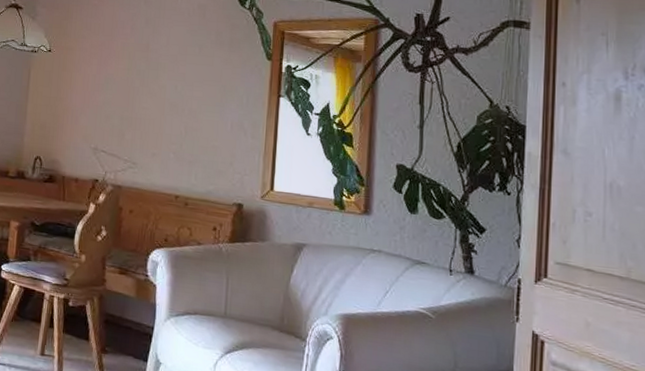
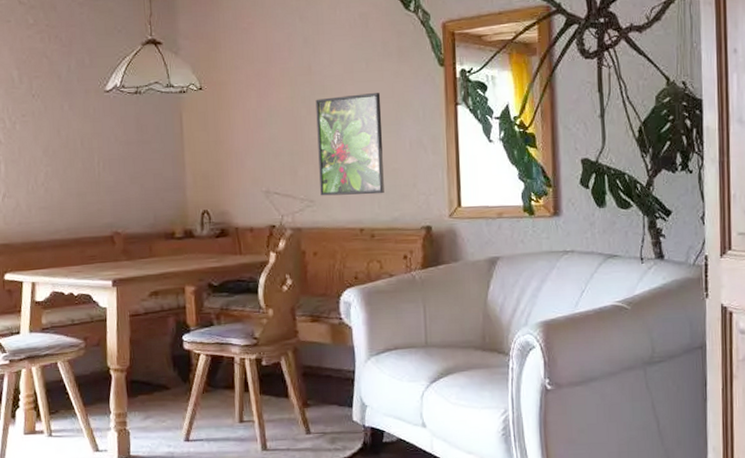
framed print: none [143,73,209,167] -> present [315,93,384,196]

